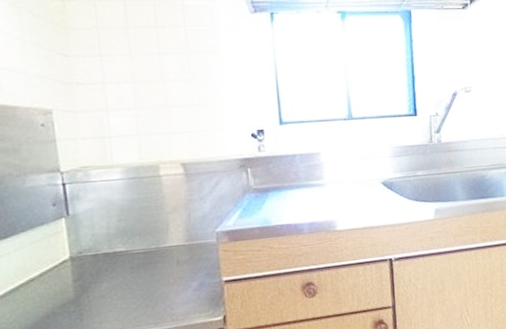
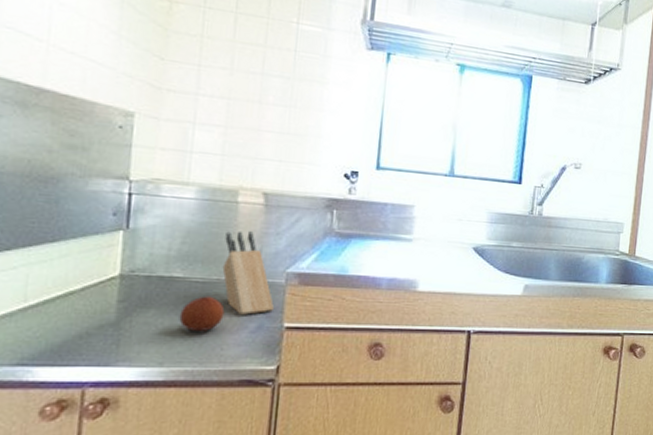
fruit: none [129,263,169,297] -> present [179,296,225,331]
knife block: none [155,200,212,276] -> present [222,231,275,315]

